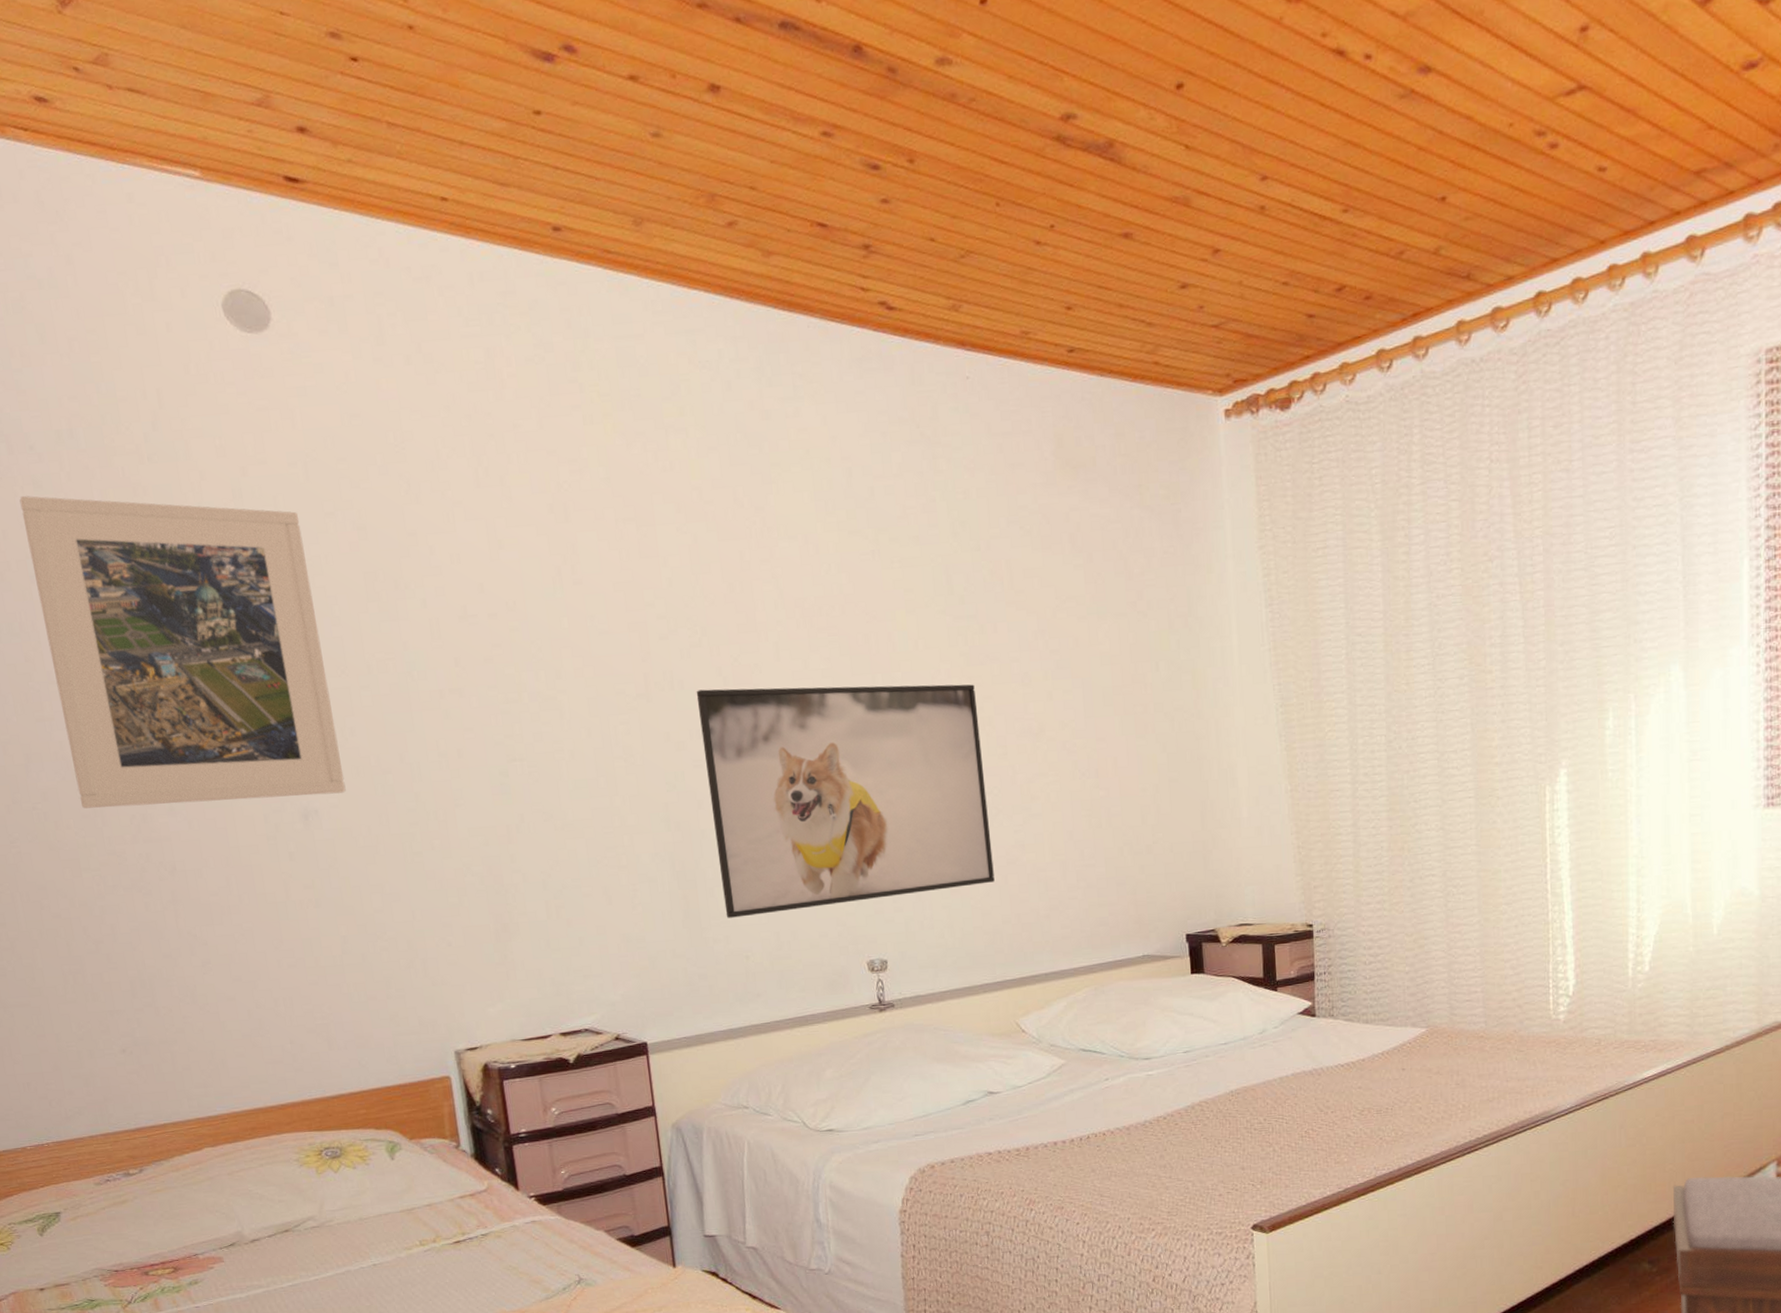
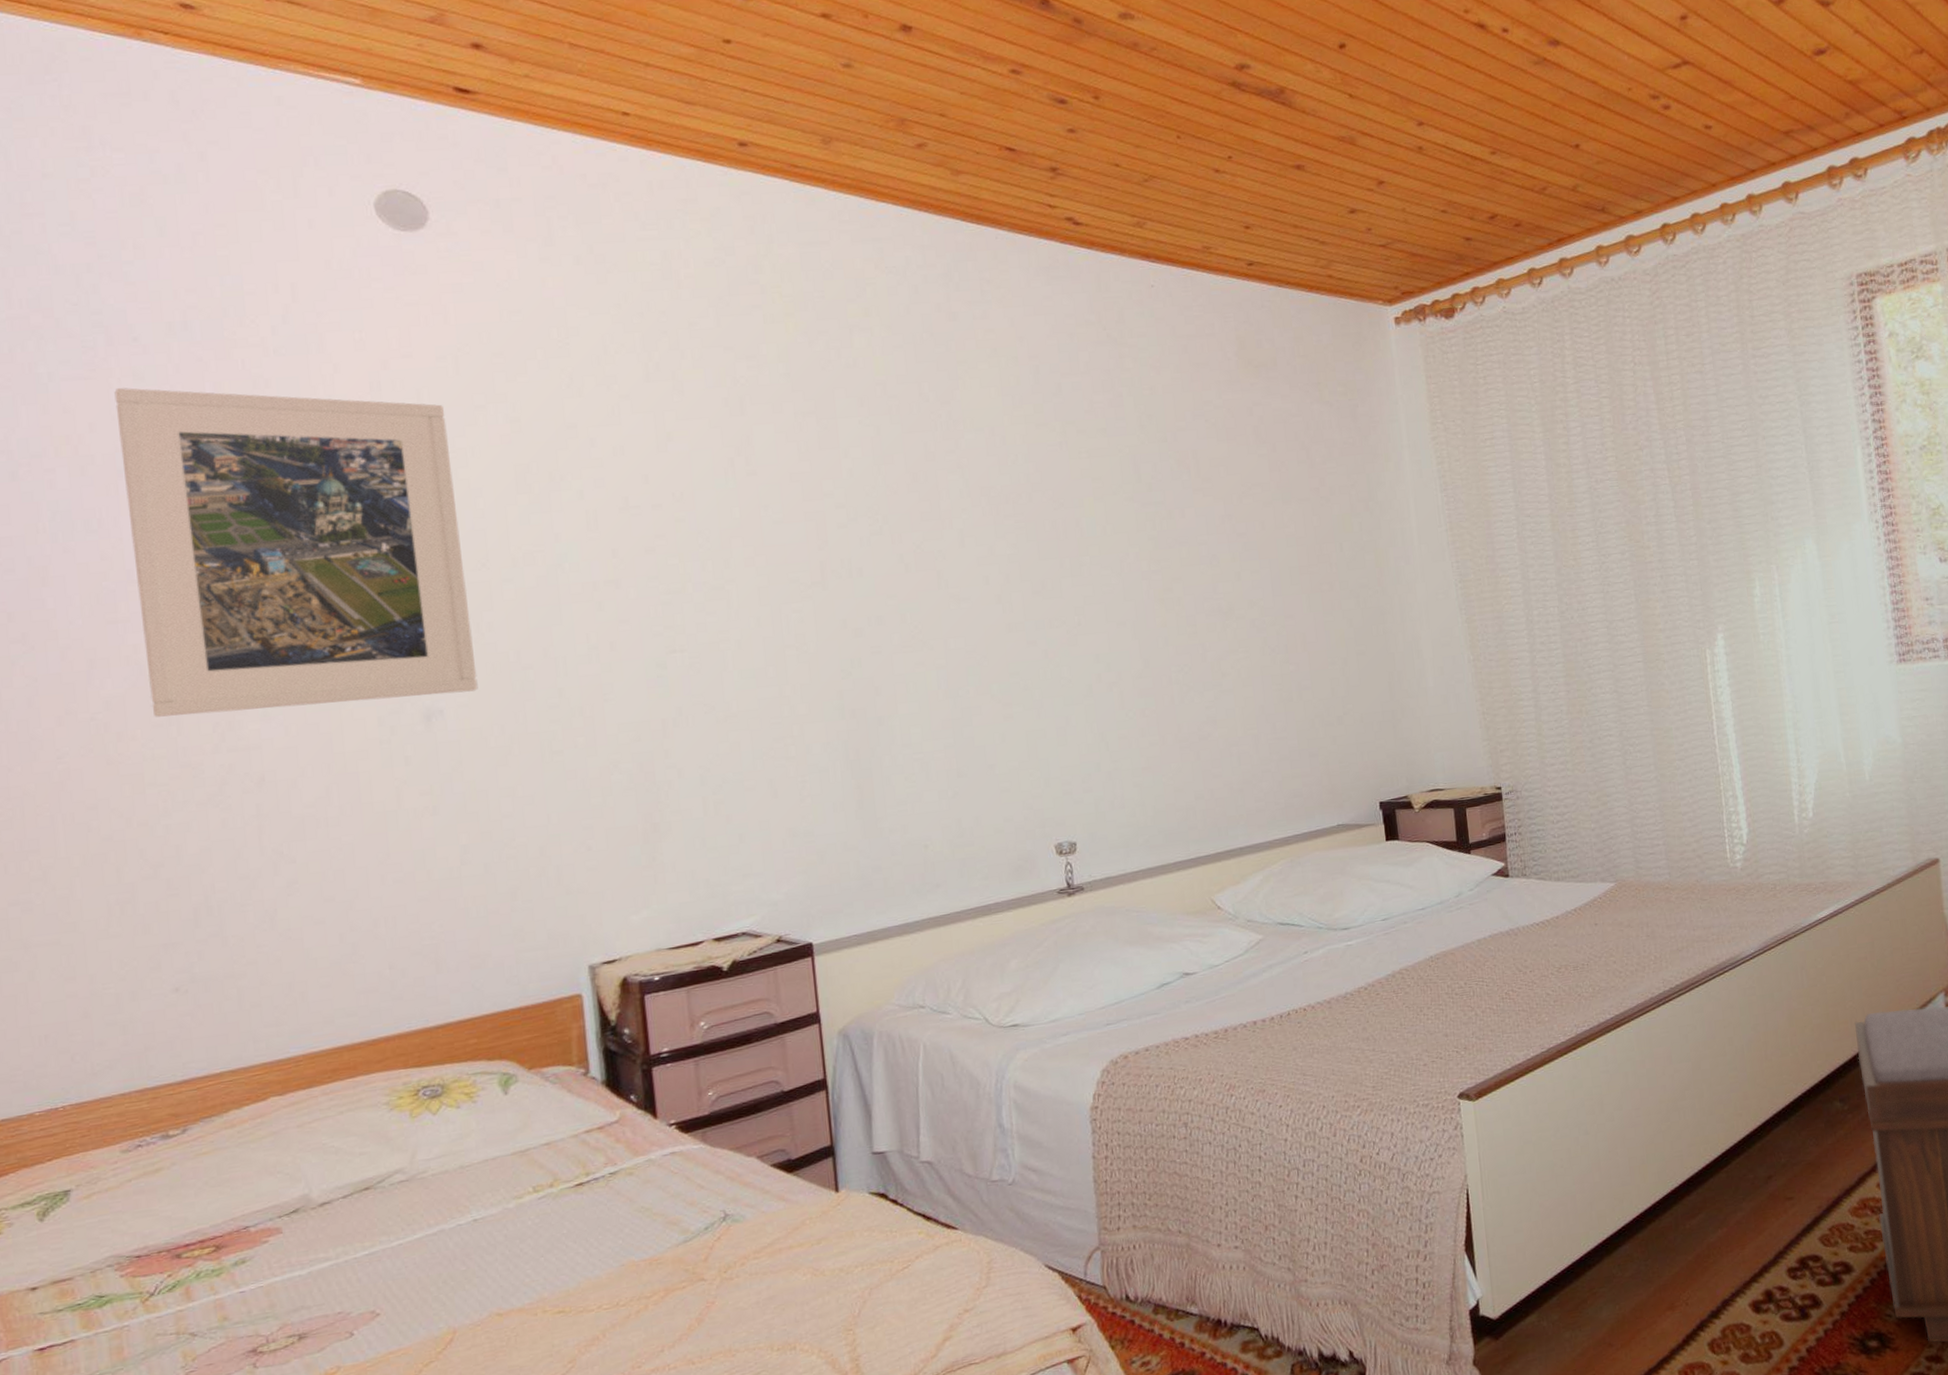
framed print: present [696,684,995,918] -> none [875,566,1187,807]

